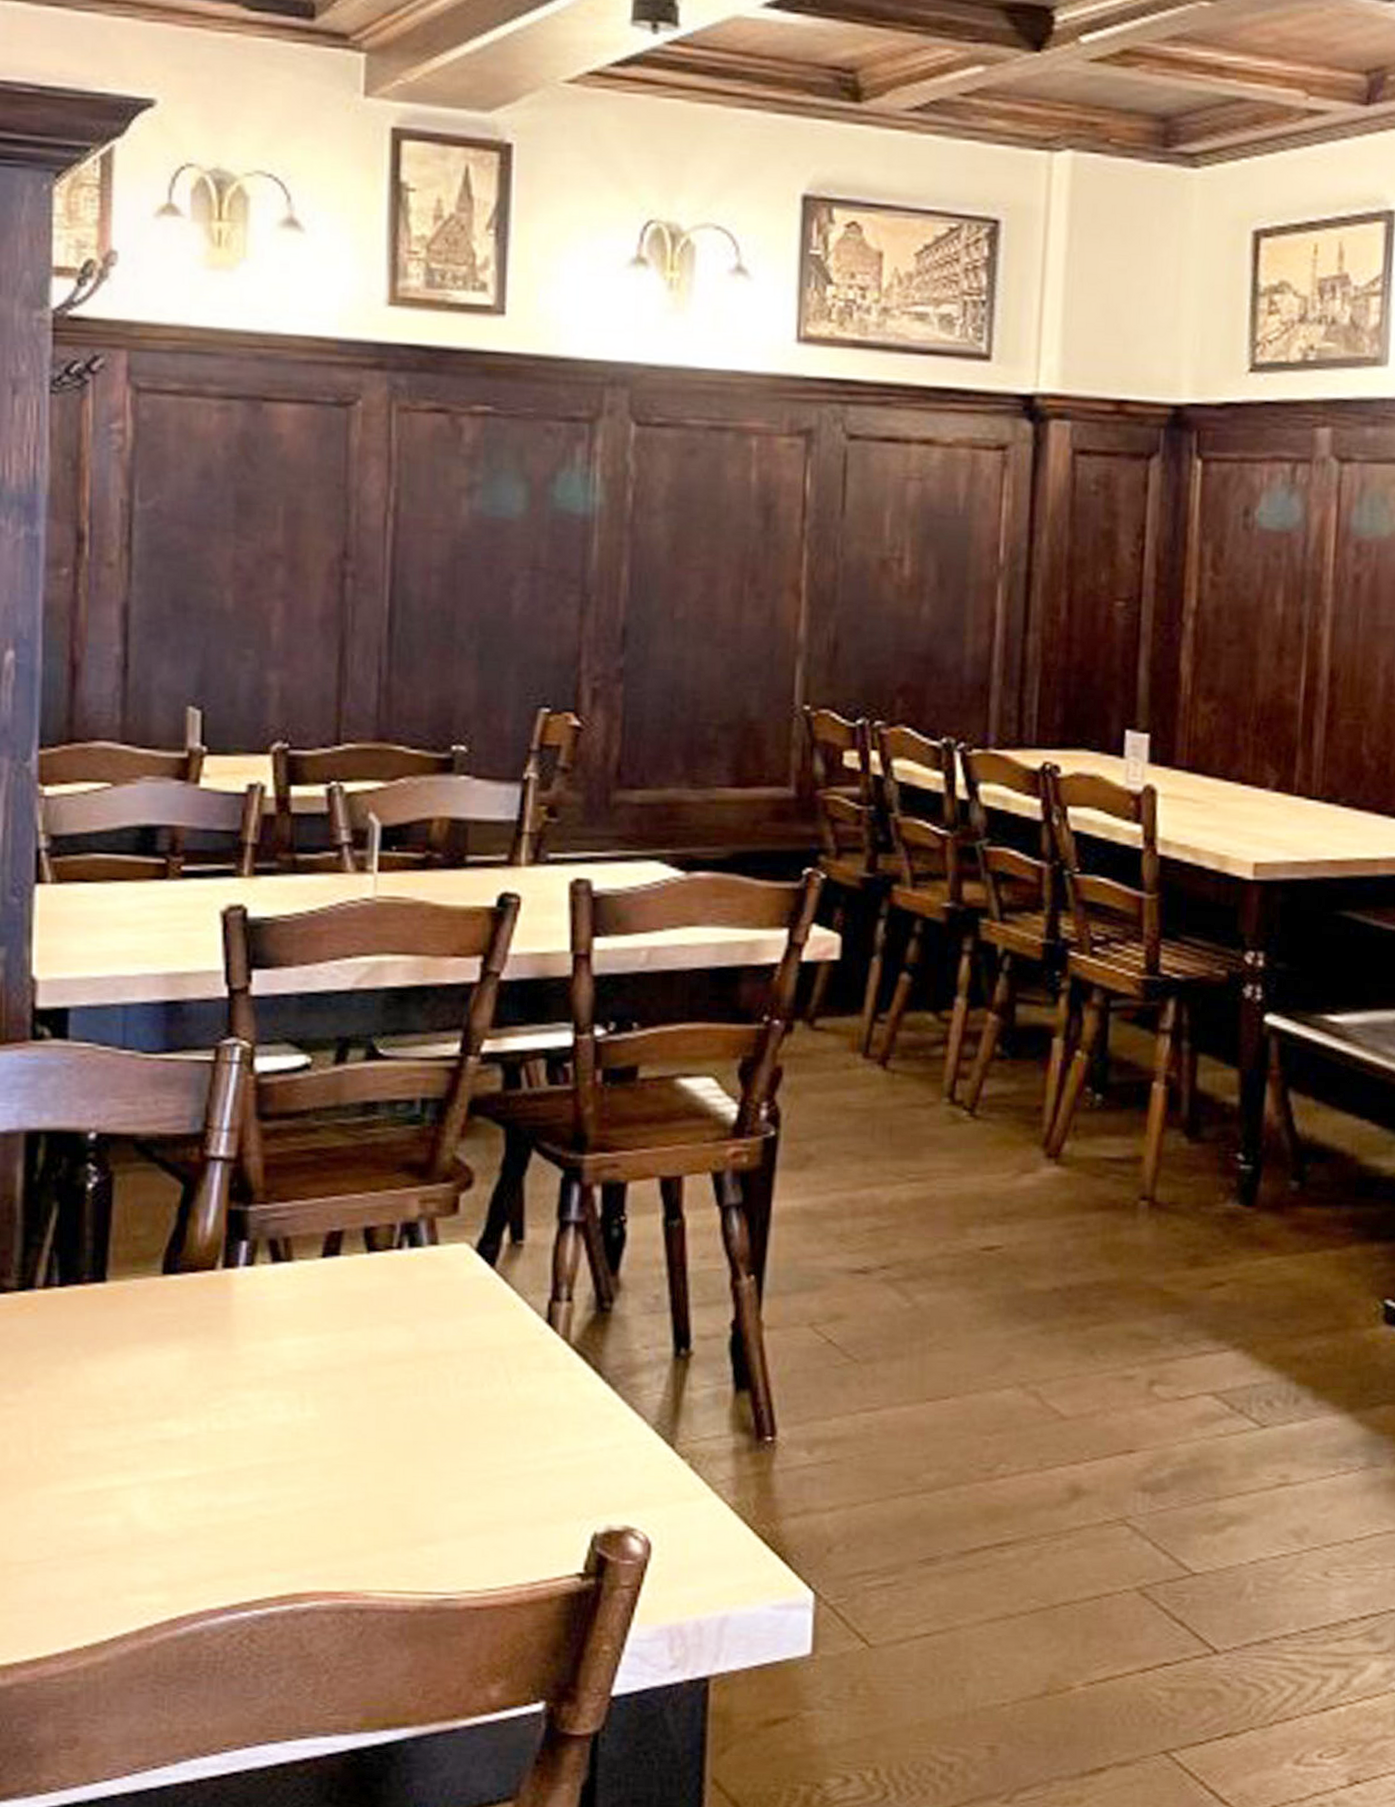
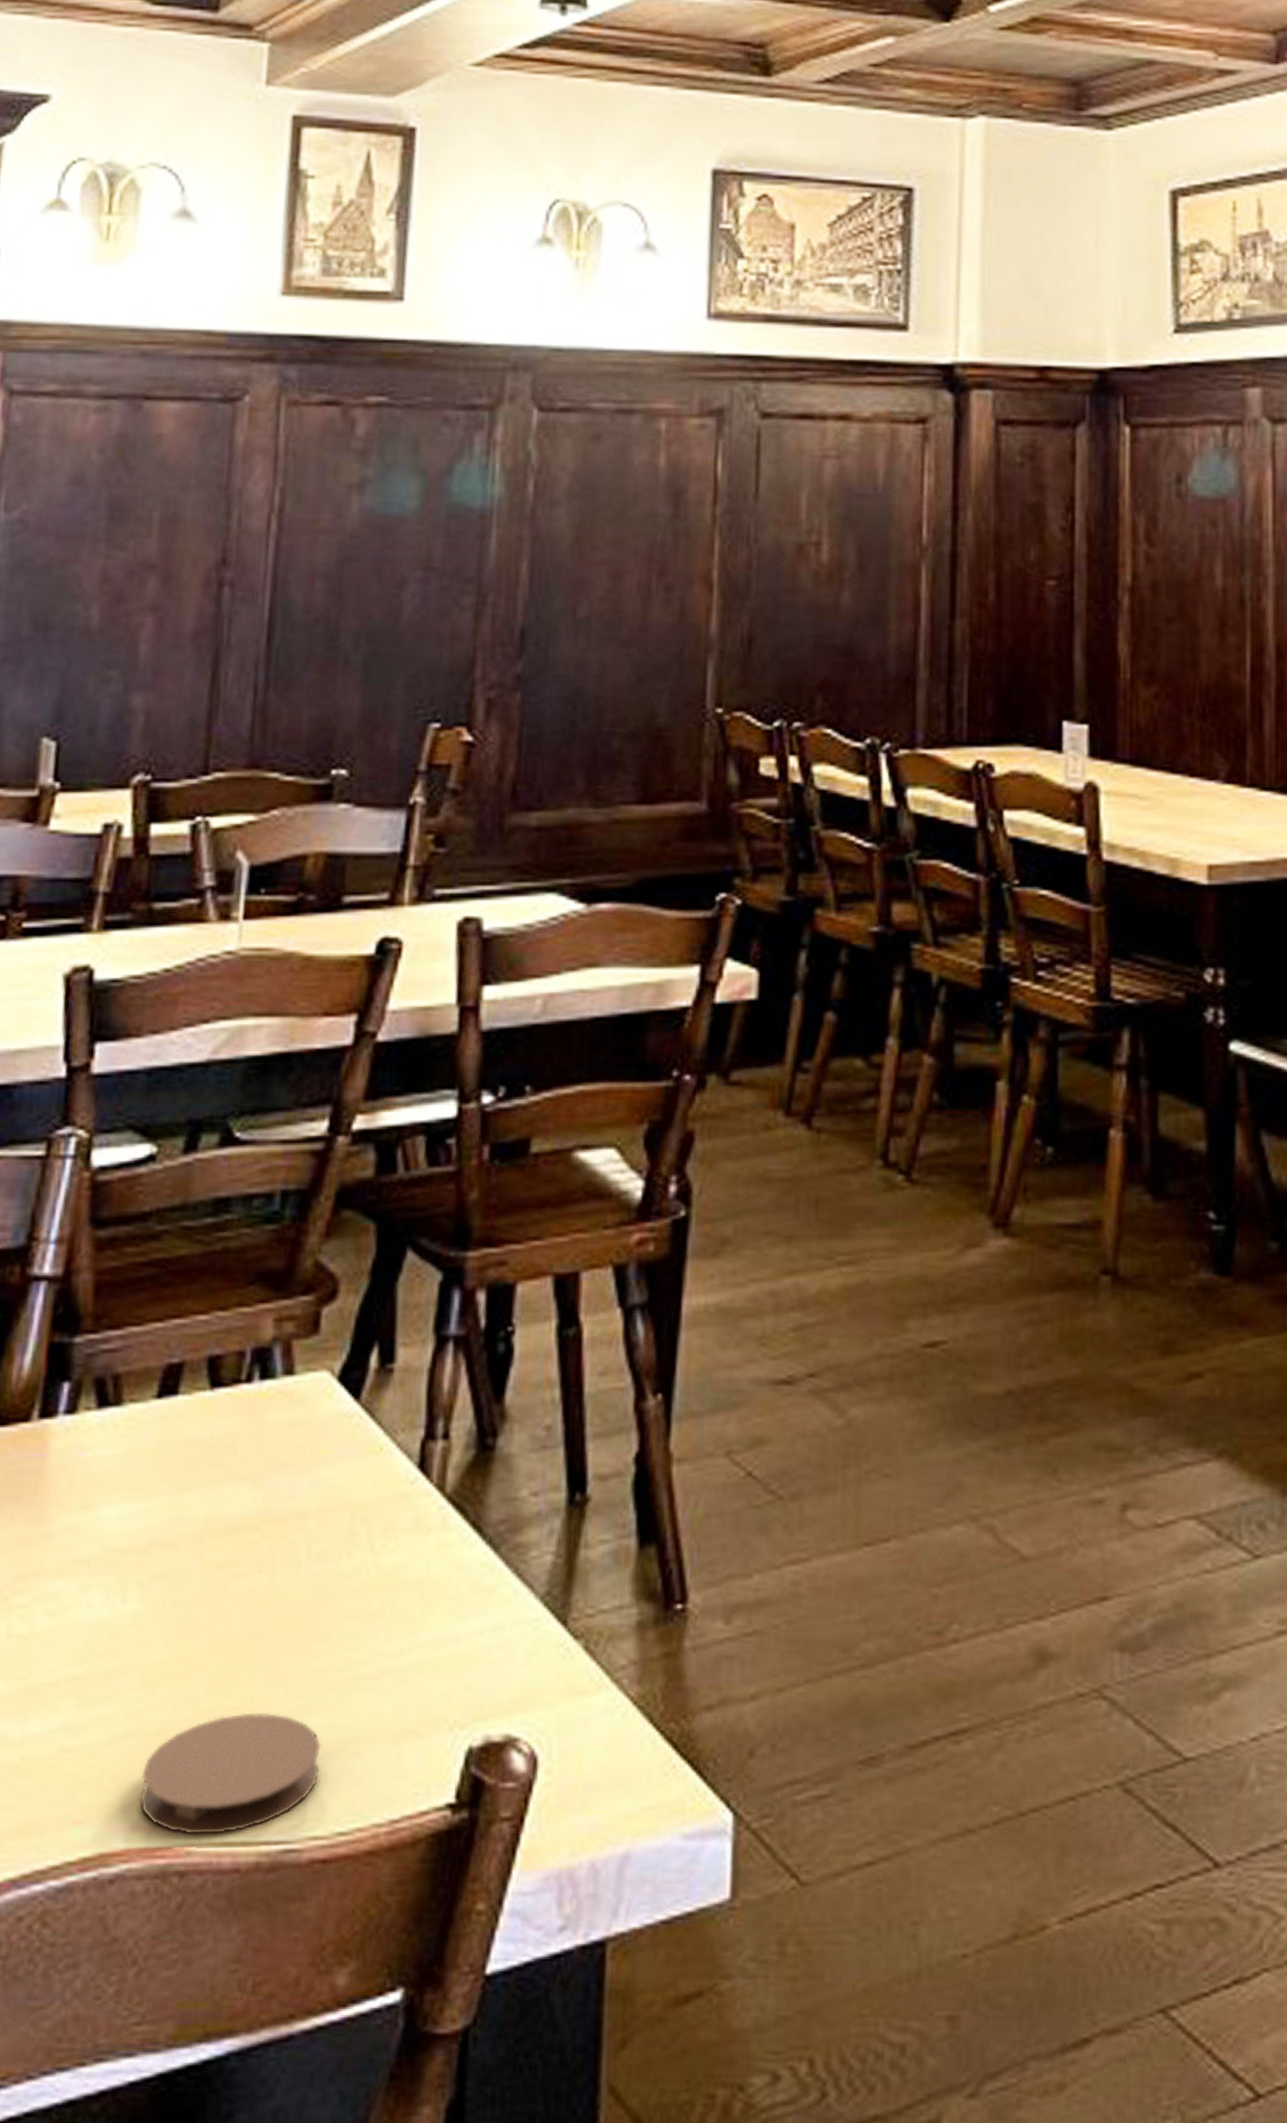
coaster: none [324,1498,472,1585] -> present [140,1712,321,1835]

